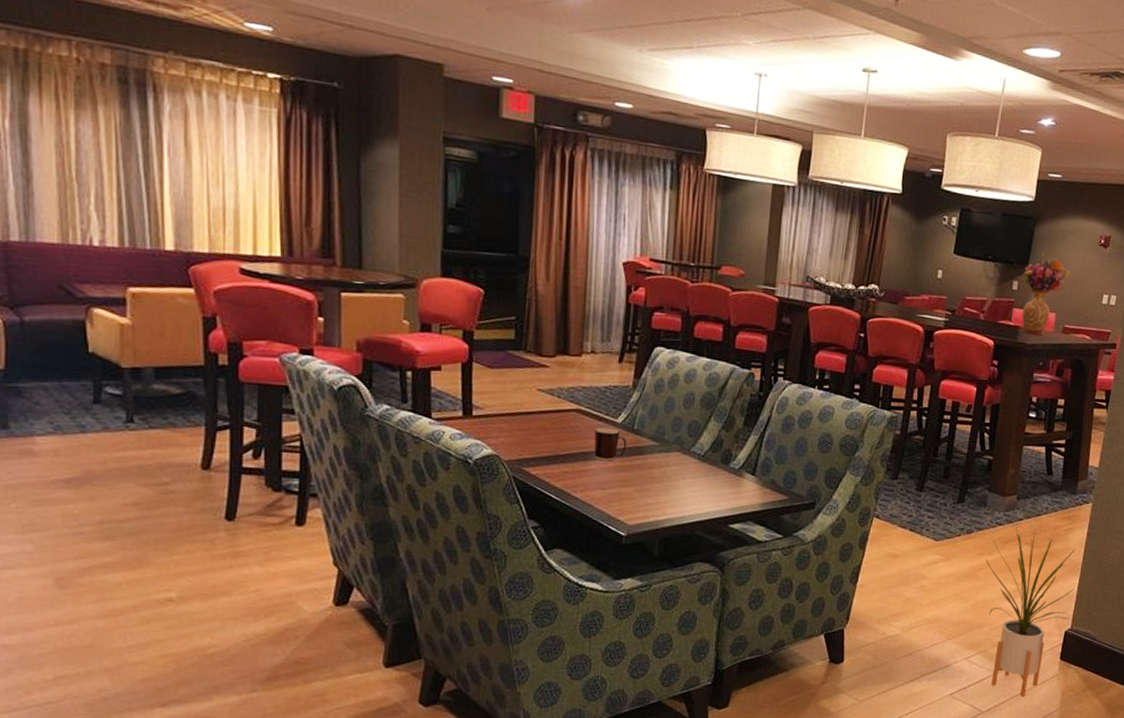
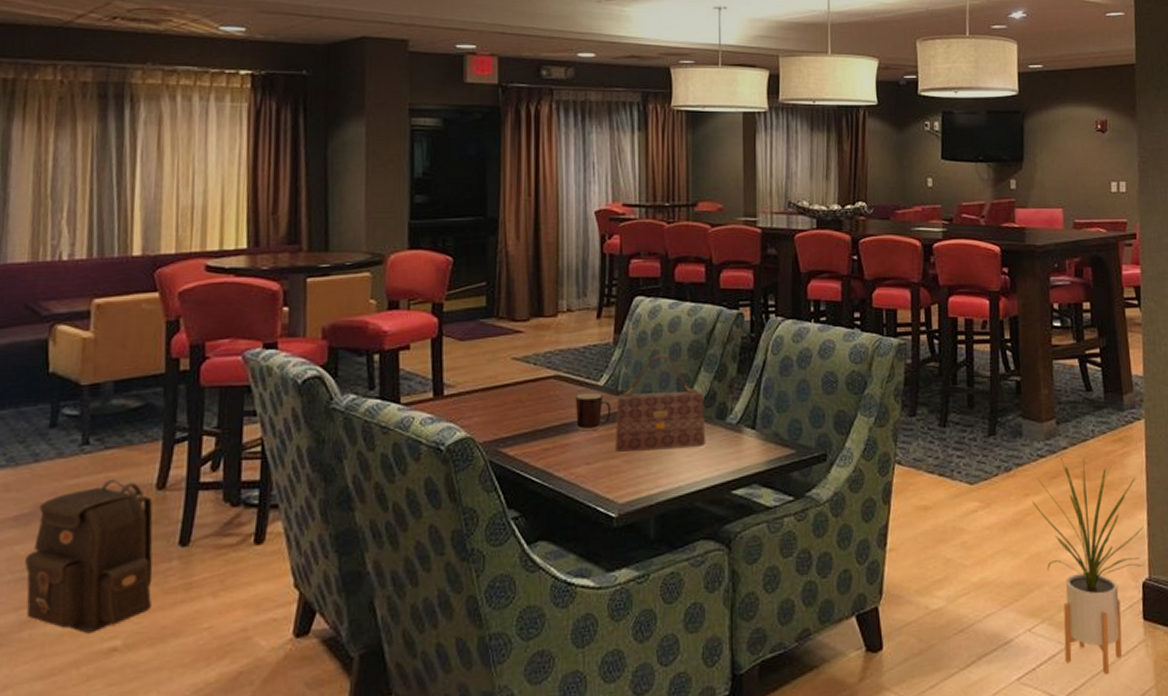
backpack: none [80,455,203,585] -> present [25,478,153,634]
handbag: none [627,401,712,486] -> present [614,354,706,452]
flower arrangement: present [1021,254,1070,336] -> none [1018,148,1070,235]

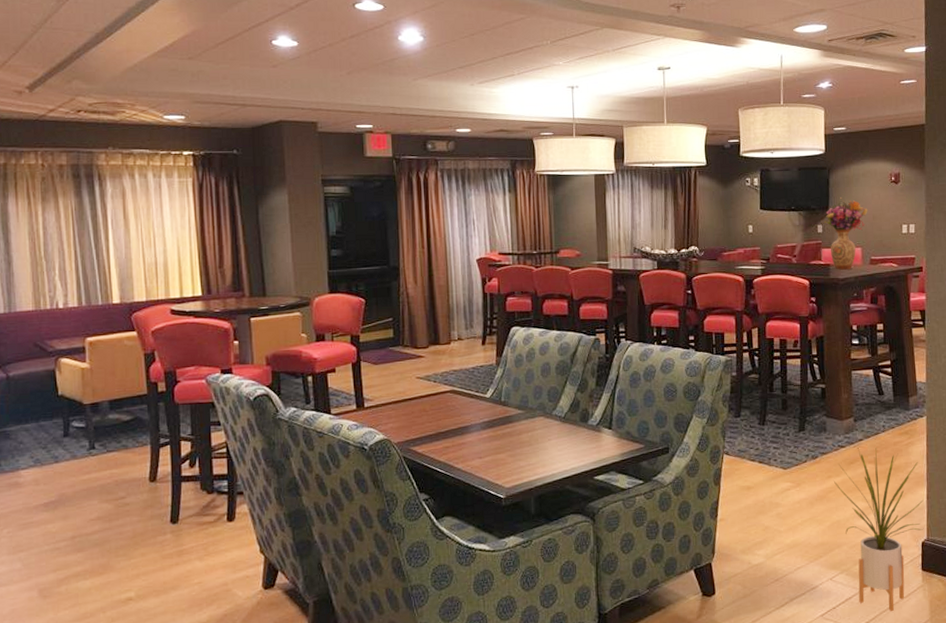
backpack: present [25,478,153,634] -> none [57,474,155,588]
mug: present [575,392,611,432] -> none [467,403,497,433]
handbag: present [614,354,706,452] -> none [500,372,573,448]
flower arrangement: none [1018,148,1070,235] -> present [824,197,868,270]

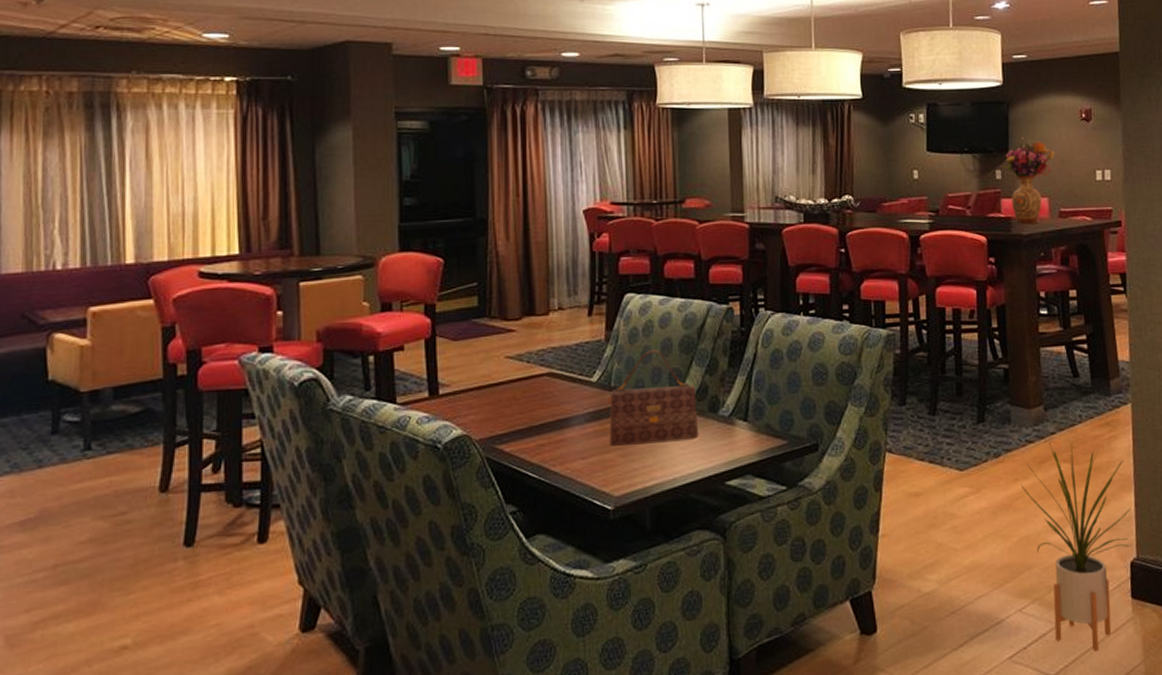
handbag: none [500,372,573,448] -> present [609,350,699,446]

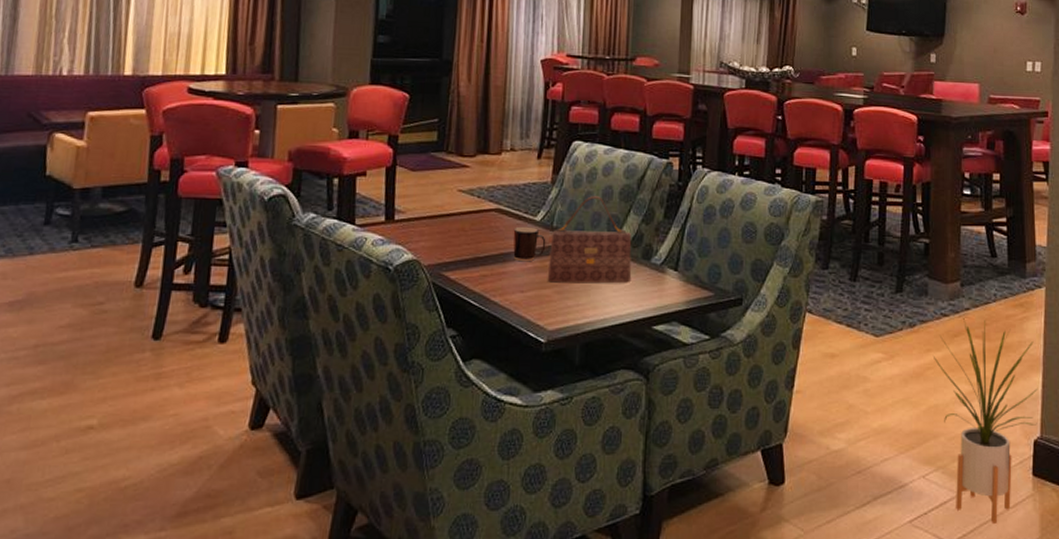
mug: none [568,388,605,427] -> present [513,226,546,262]
flower arrangement: present [1003,138,1055,224] -> none [938,25,989,108]

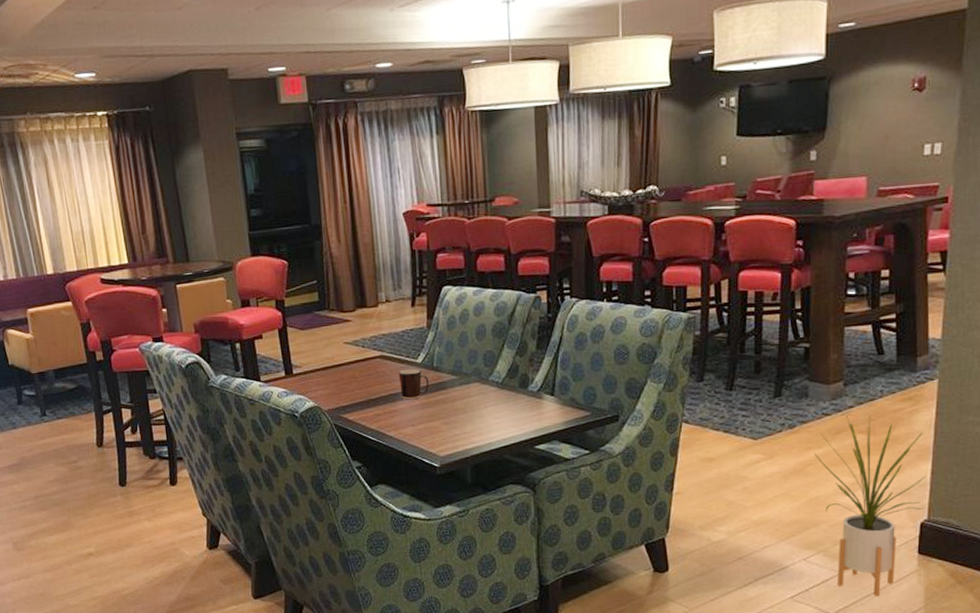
handbag: present [547,196,632,284] -> none [433,335,511,416]

